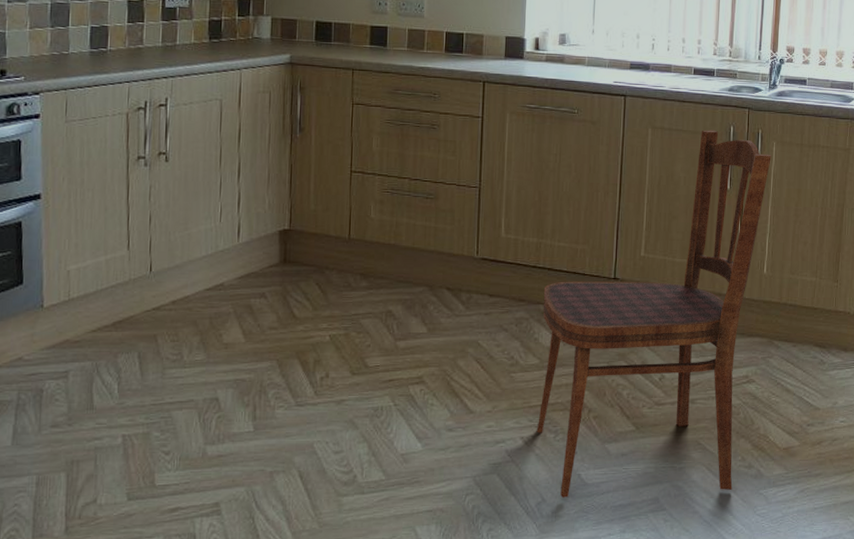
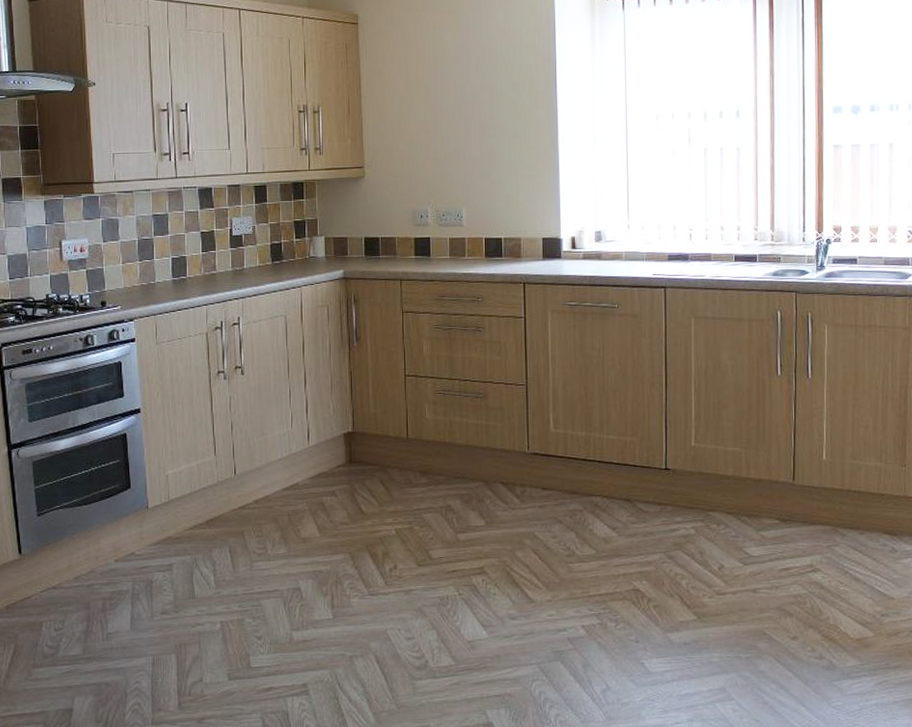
dining chair: present [536,130,771,498] -> none [595,316,824,685]

